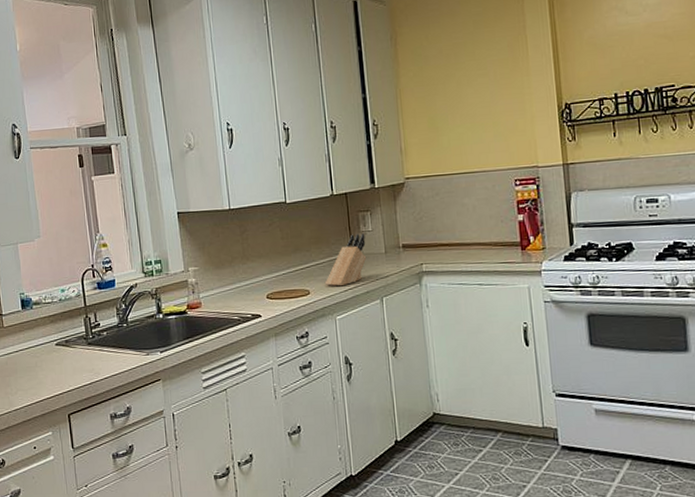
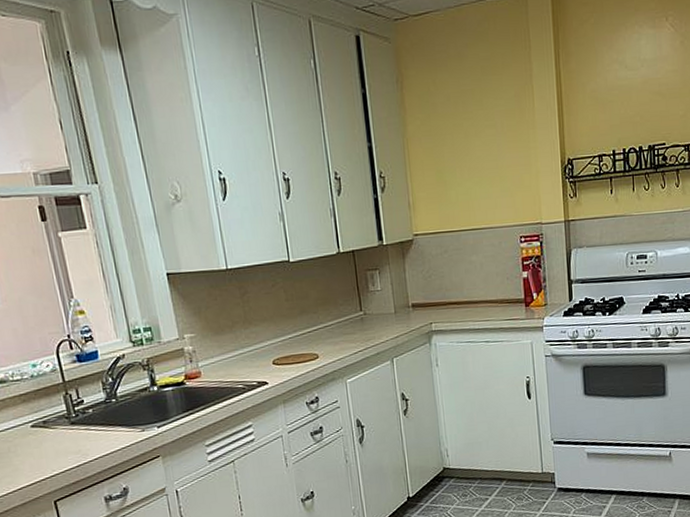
knife block: present [326,233,367,287] -> none [335,293,376,349]

